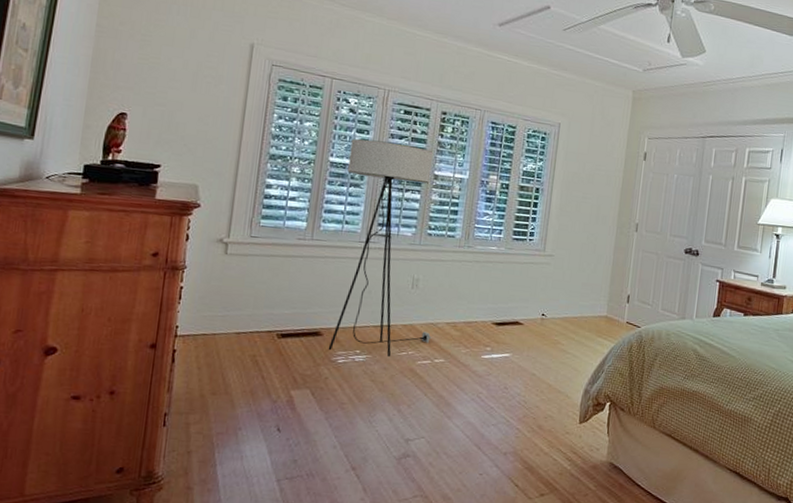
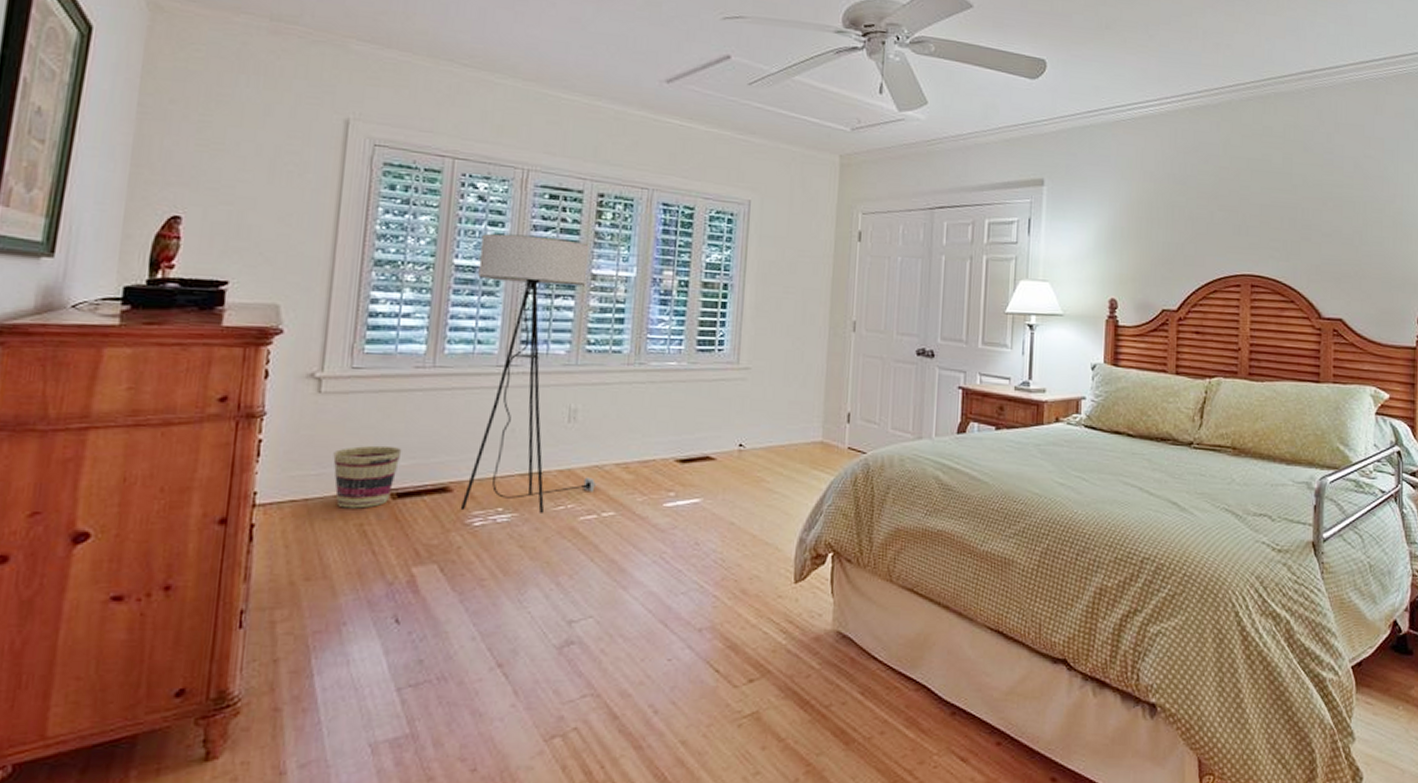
basket: none [235,296,286,344] -> present [333,445,402,509]

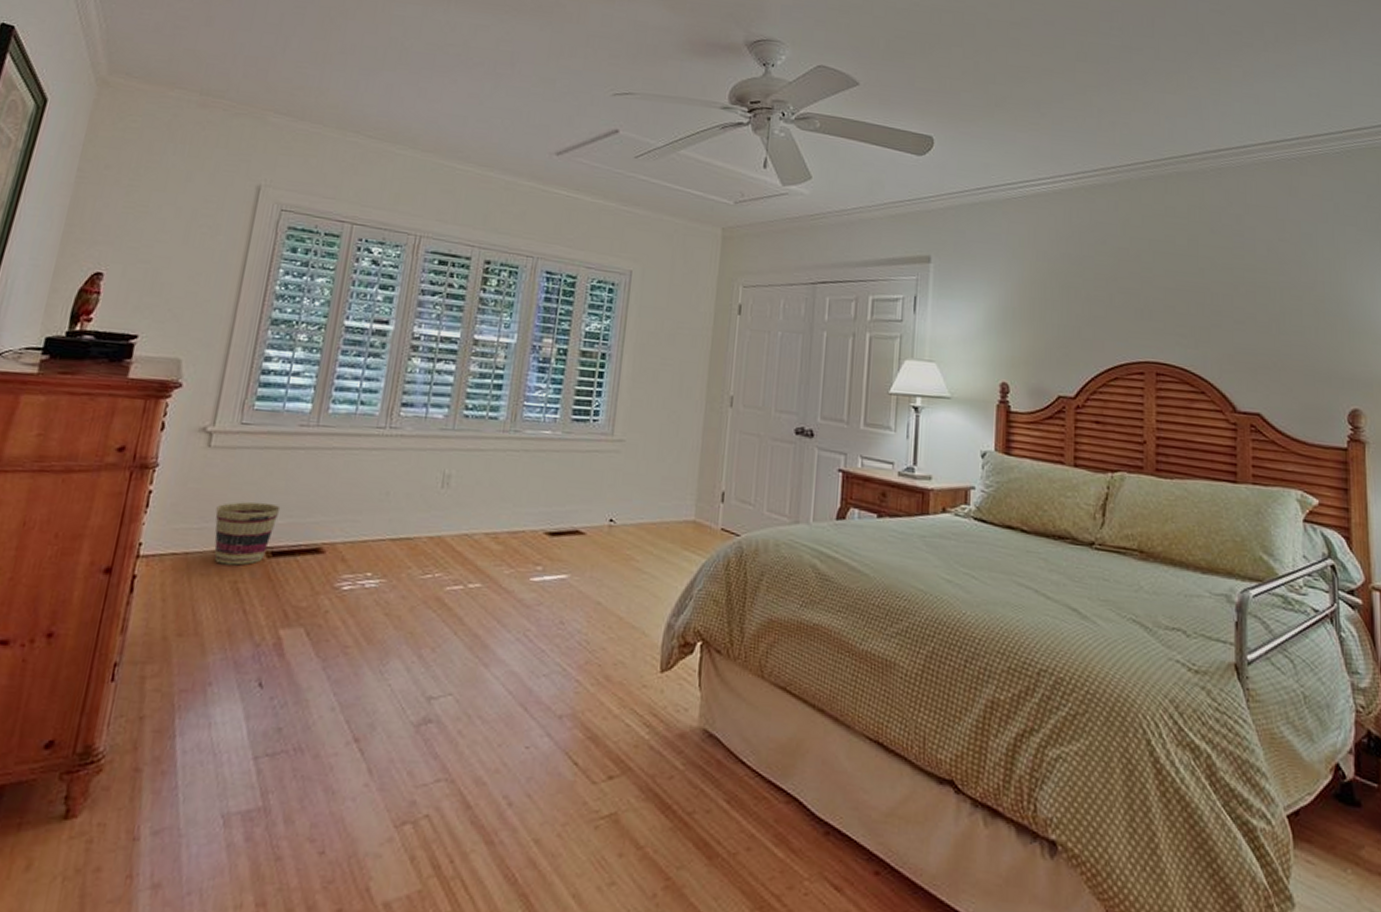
floor lamp: present [460,233,599,515] -> none [330,296,472,582]

